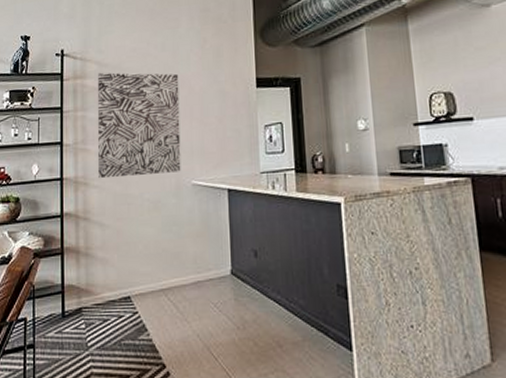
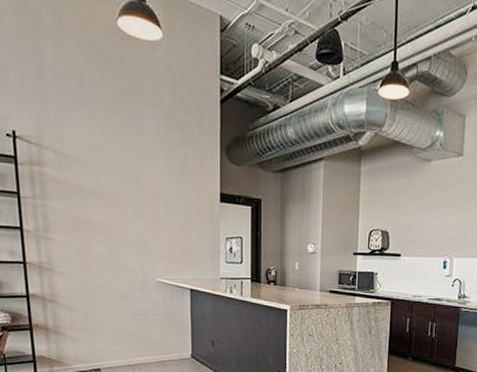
wall art: present [98,72,181,179] -> none [57,162,147,269]

